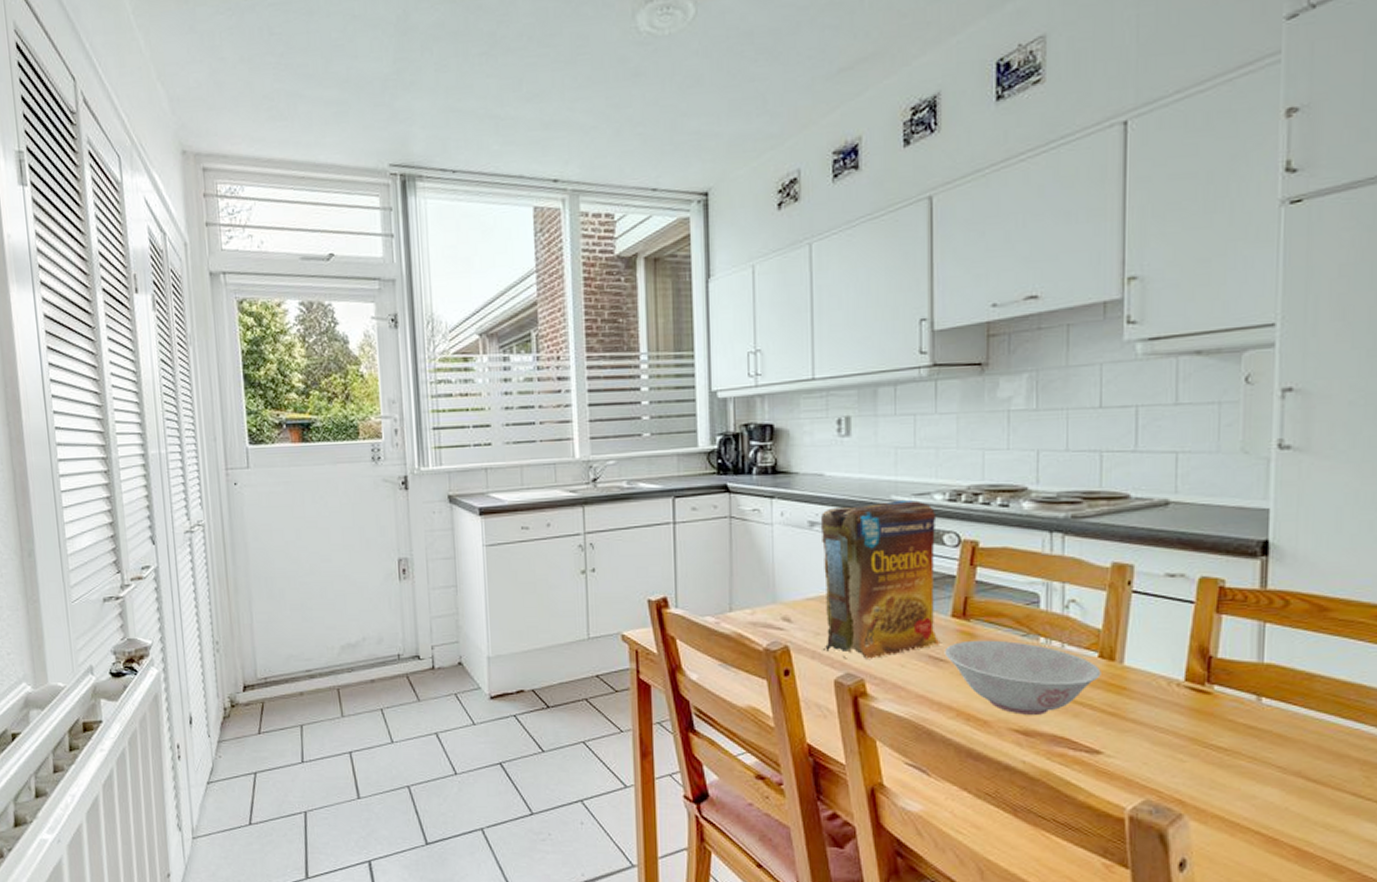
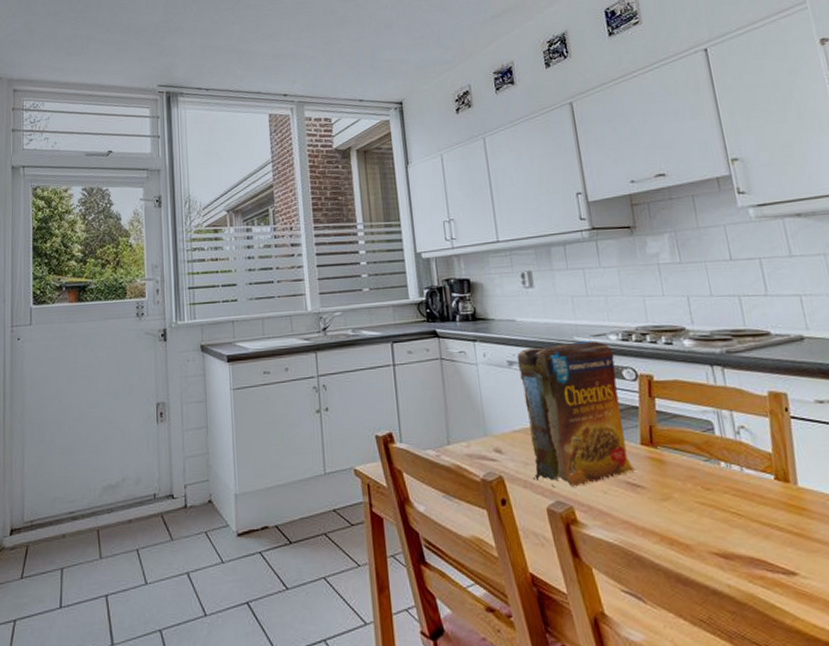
bowl: present [944,640,1101,715] -> none [639,465,781,538]

